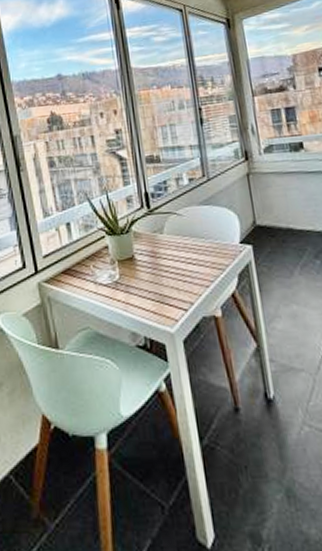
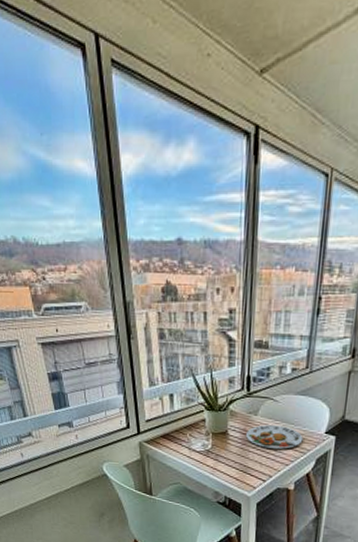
plate: none [155,241,218,270] -> present [246,425,303,449]

